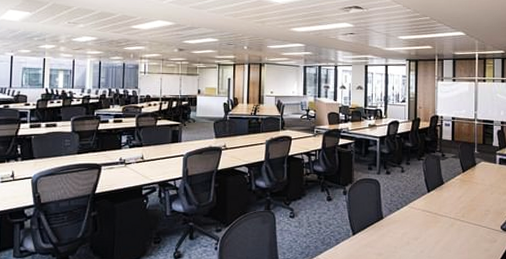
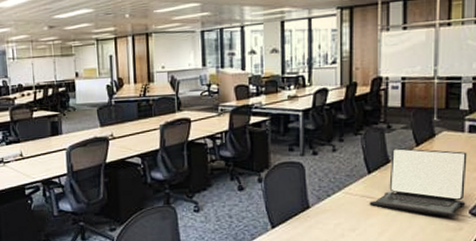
laptop: none [428,172,499,231] -> present [369,147,467,217]

